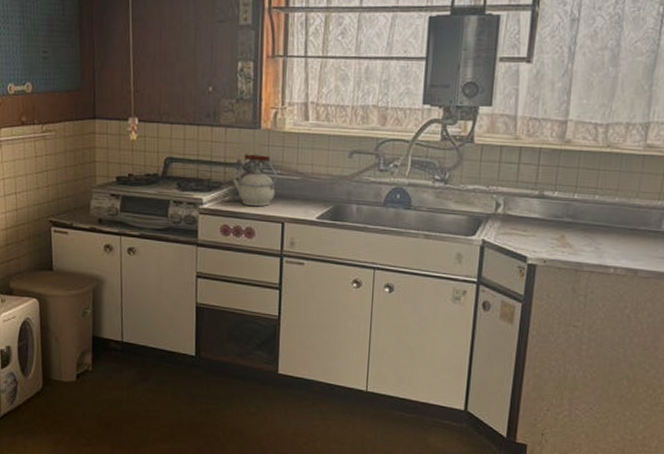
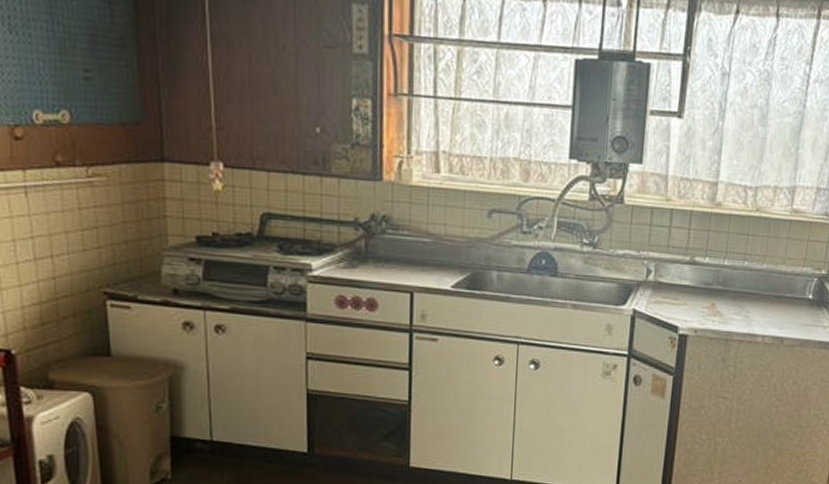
kettle: present [233,154,278,207] -> none [349,211,404,274]

